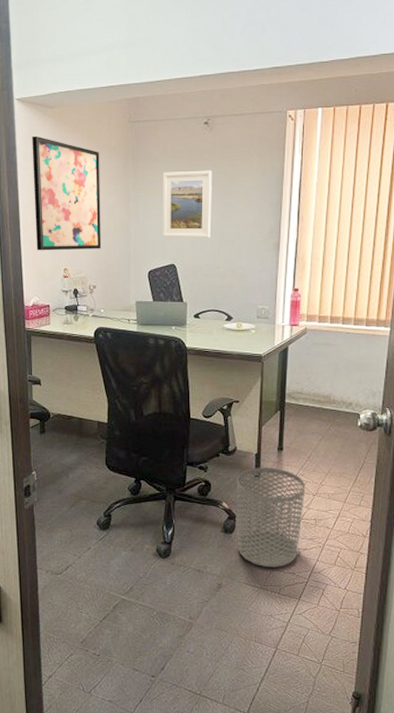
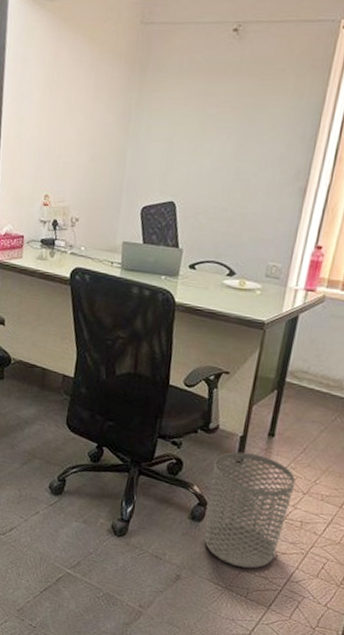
wall art: present [32,135,102,251] -> none [16,33,102,176]
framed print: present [163,170,212,238] -> none [164,88,235,174]

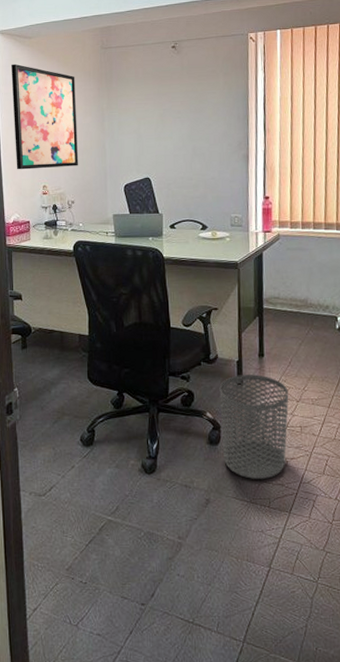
wall art: none [16,33,102,176] -> present [11,63,79,170]

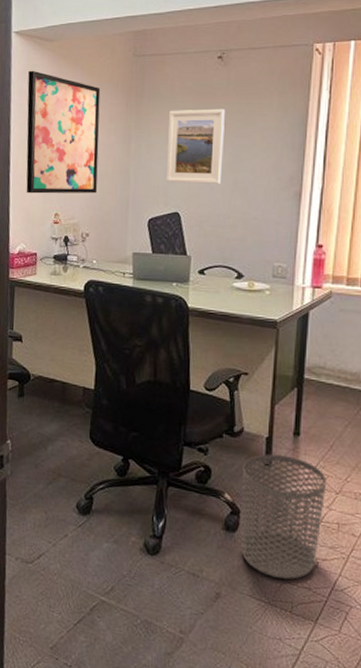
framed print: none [135,89,183,153] -> present [166,108,225,184]

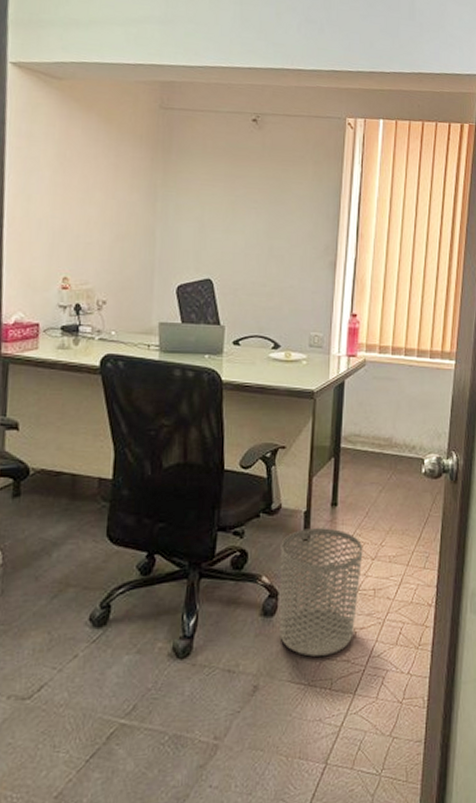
wall art: present [26,70,101,194] -> none [25,109,121,256]
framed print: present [166,108,225,184] -> none [197,170,260,251]

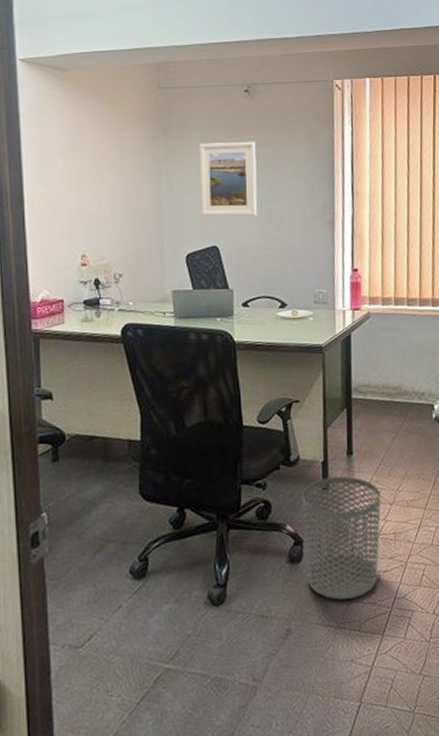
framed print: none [197,170,260,251] -> present [200,141,257,216]

